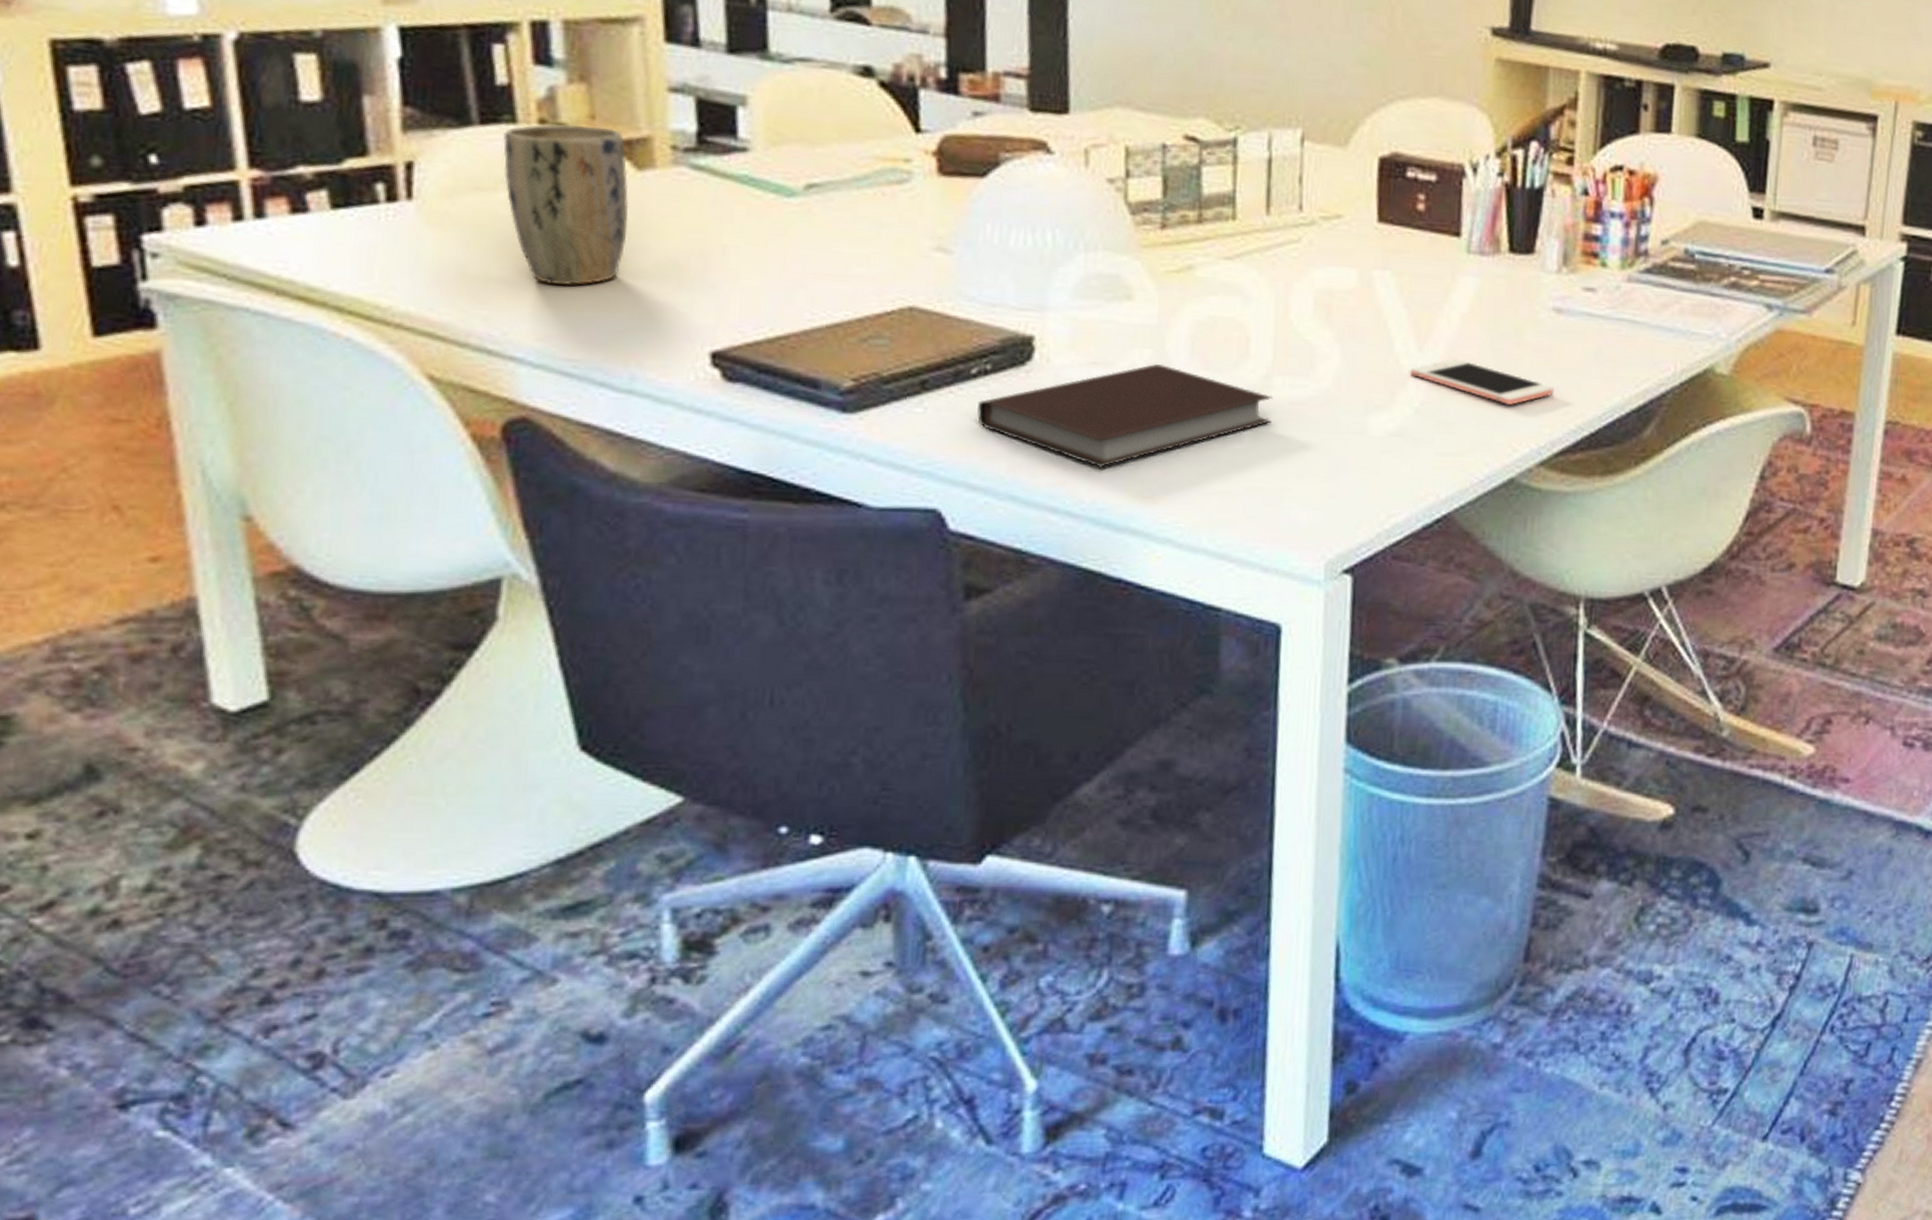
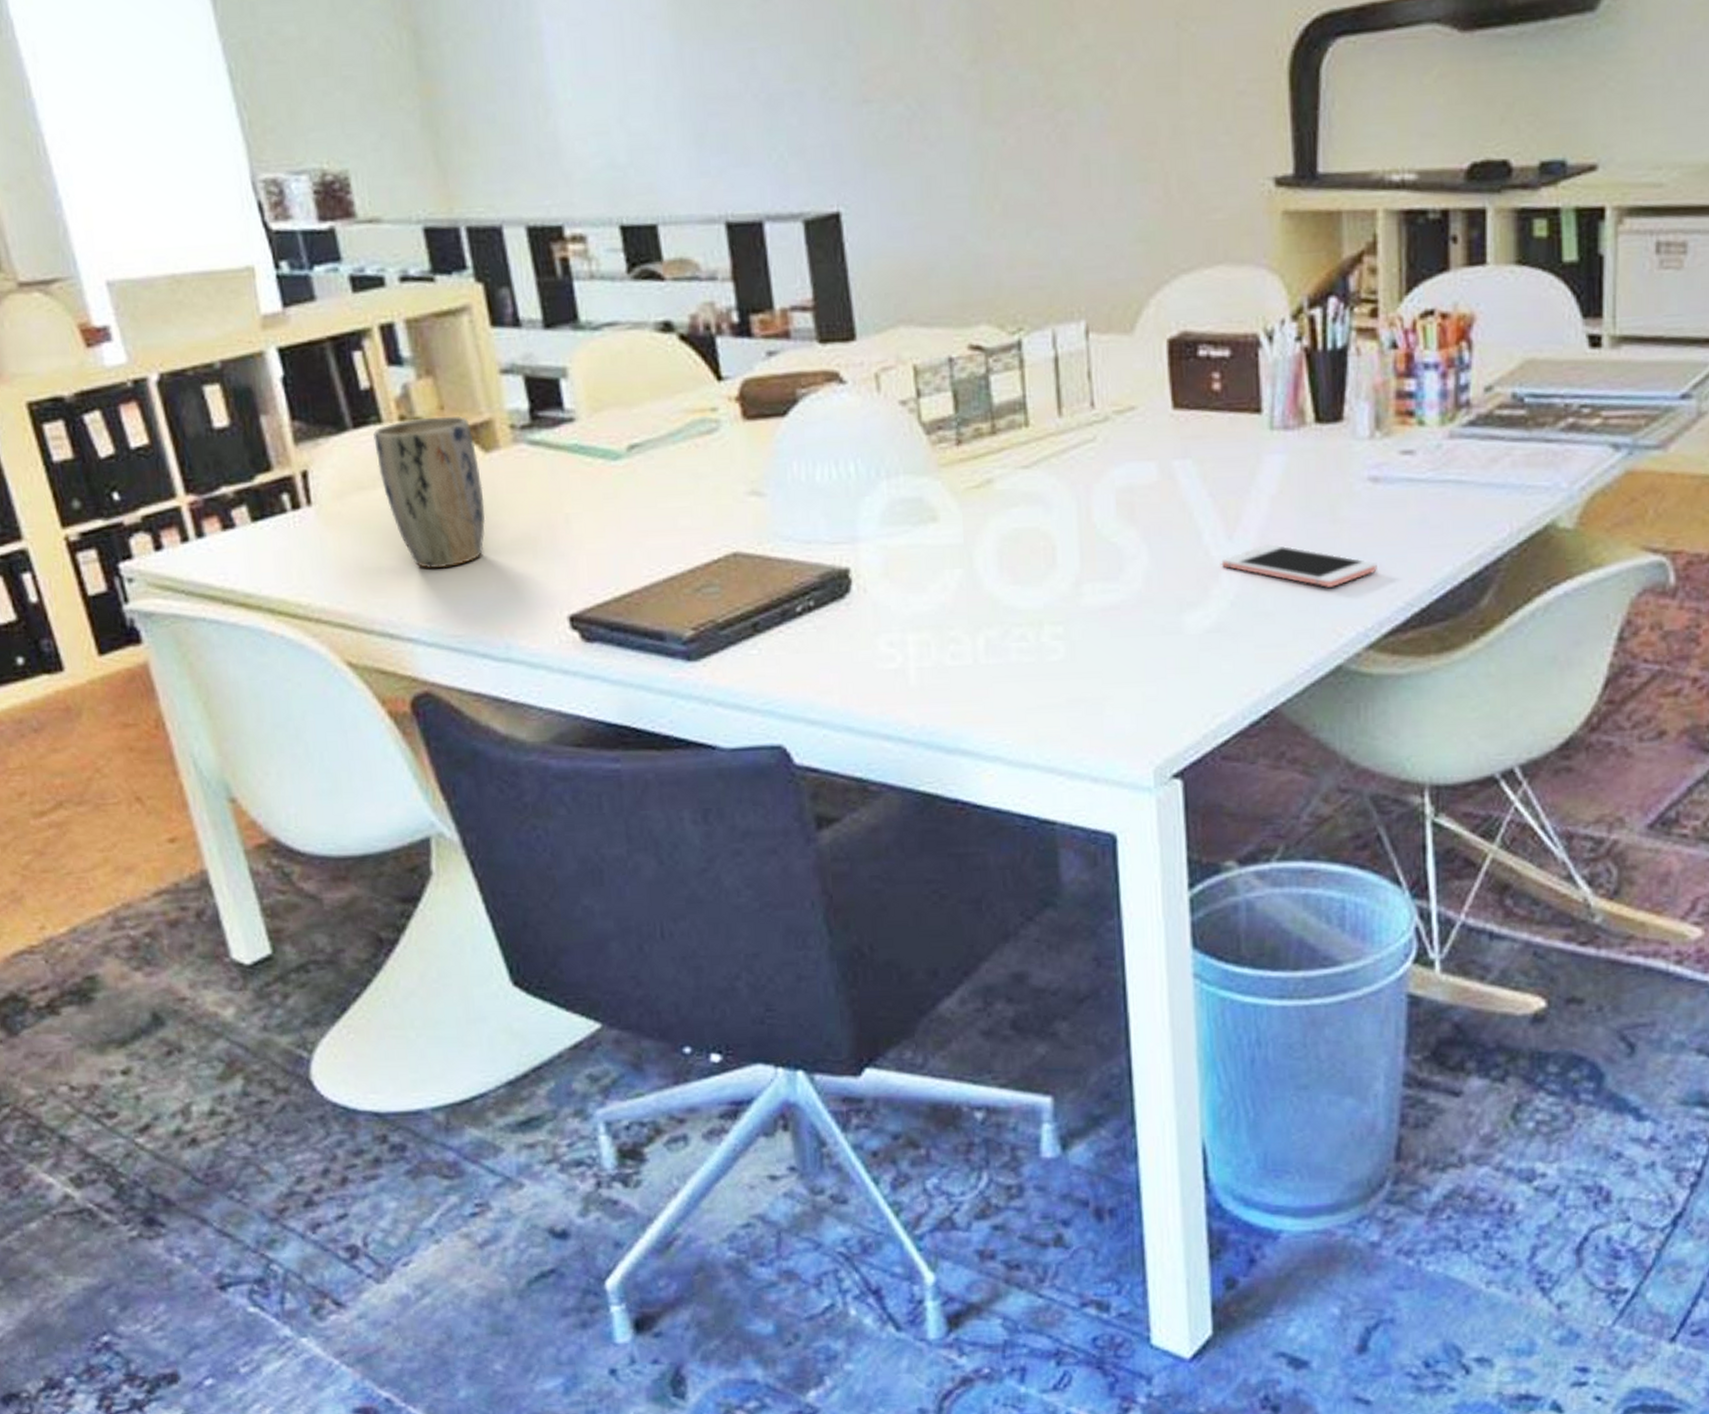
notebook: present [976,364,1273,468] -> none [805,583,1086,692]

